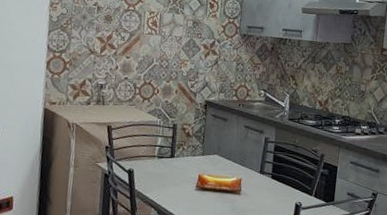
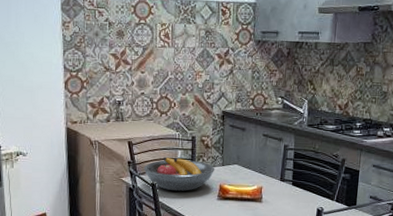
fruit bowl: none [121,143,195,180] -> present [143,156,215,192]

